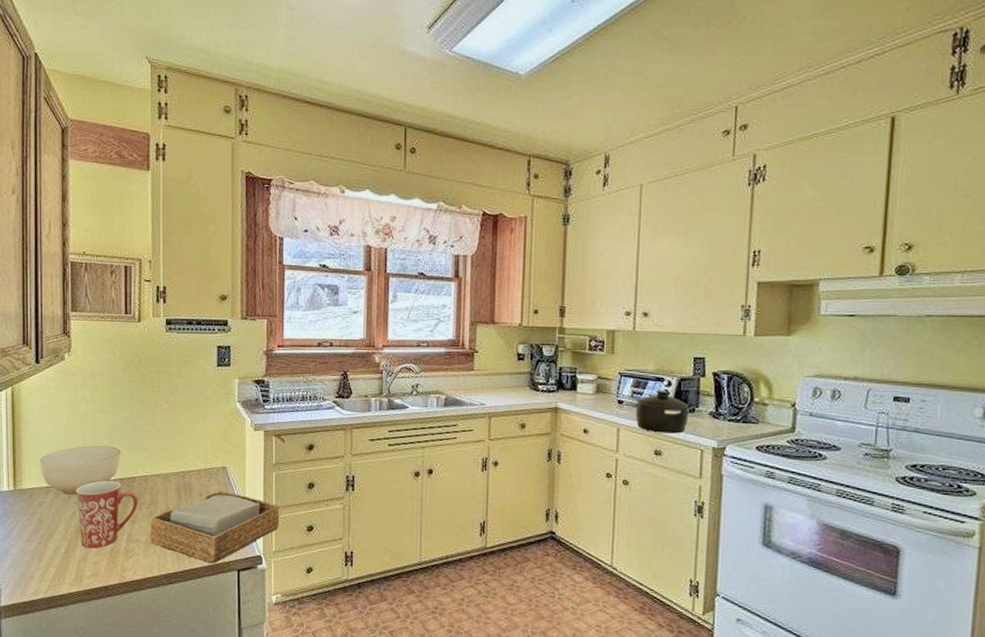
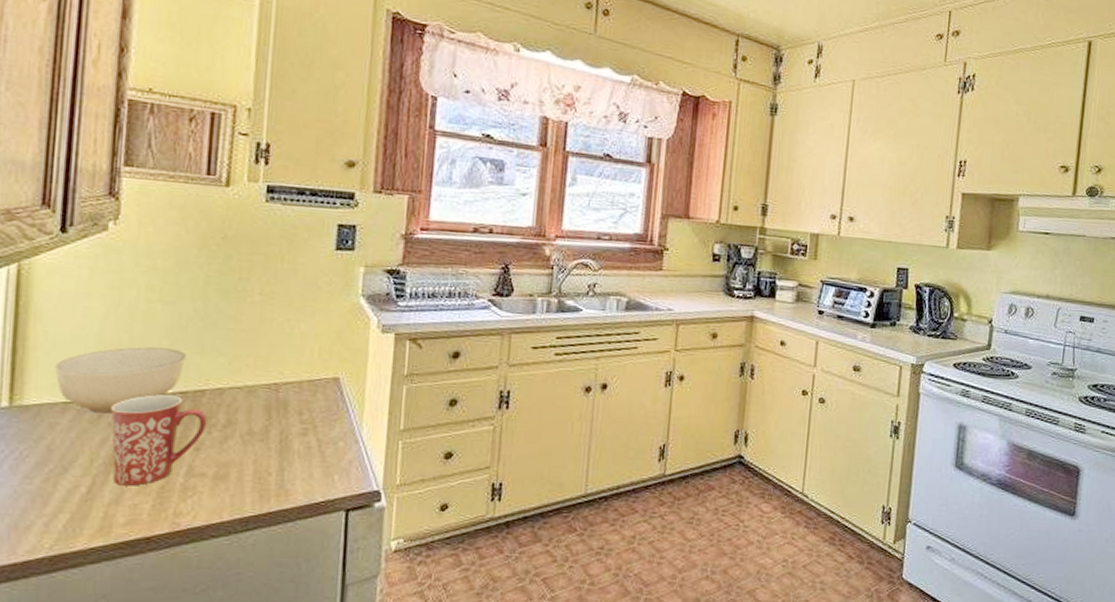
napkin holder: present [150,490,280,564] -> none [221,408,409,503]
saucepan: present [635,390,689,434] -> none [835,300,890,348]

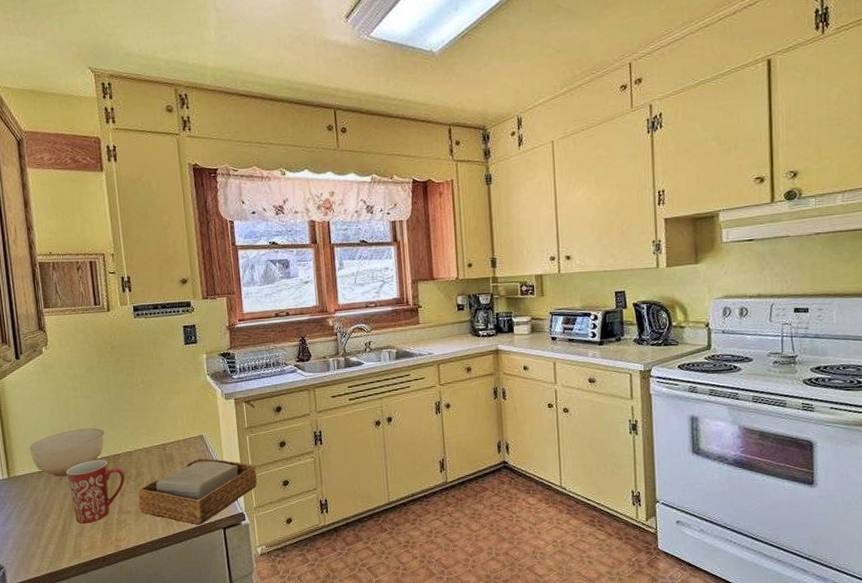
napkin holder: none [221,408,409,503] -> present [138,457,258,525]

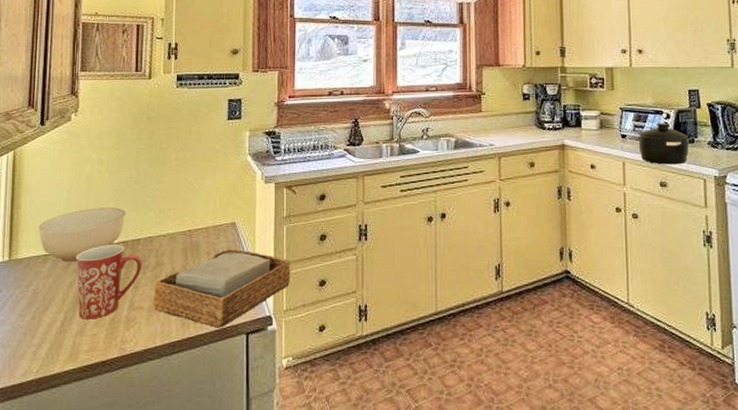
saucepan: none [567,323,616,363] -> present [638,122,689,165]

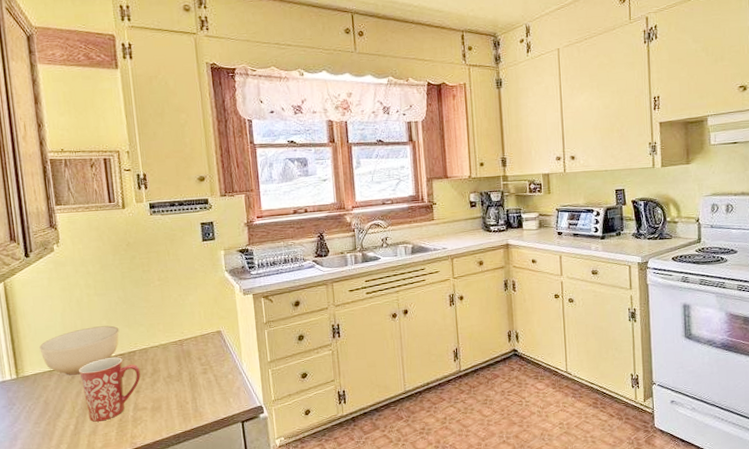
napkin holder: present [154,248,291,328] -> none [154,352,276,420]
saucepan: present [638,122,689,165] -> none [572,219,616,256]

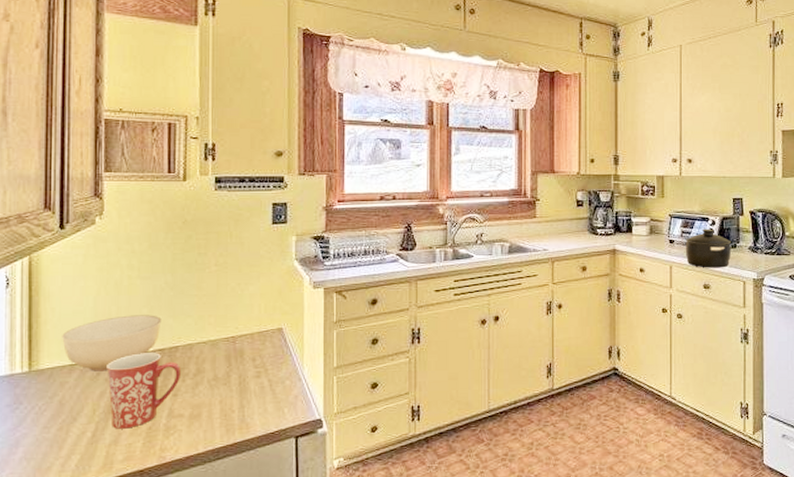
saucepan: none [572,219,616,256] -> present [685,228,731,268]

